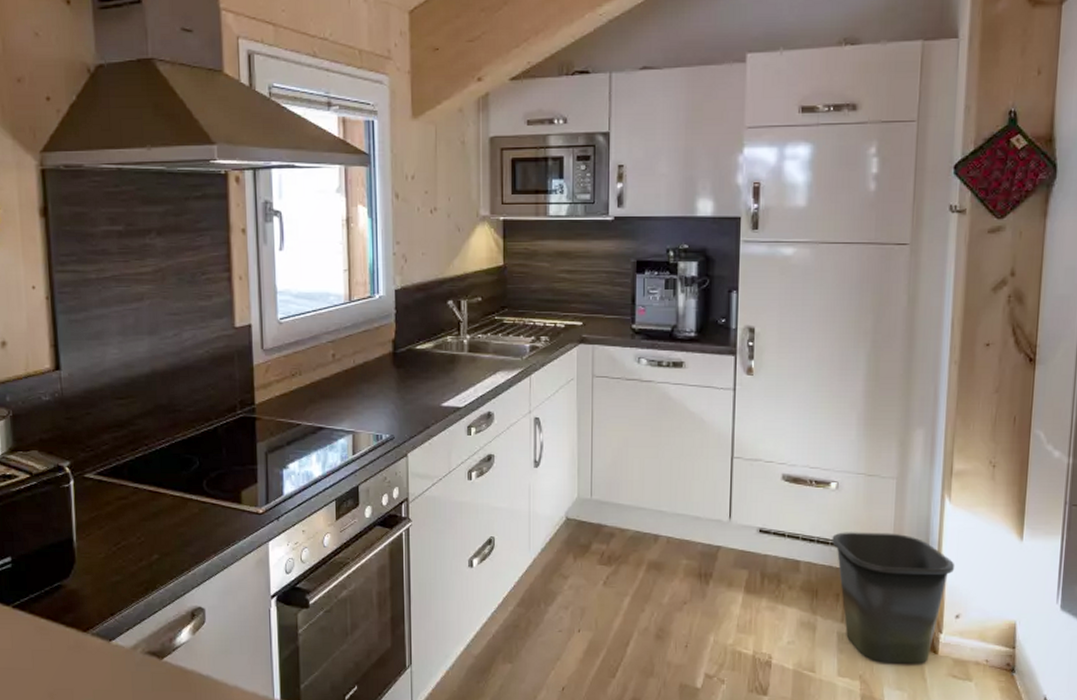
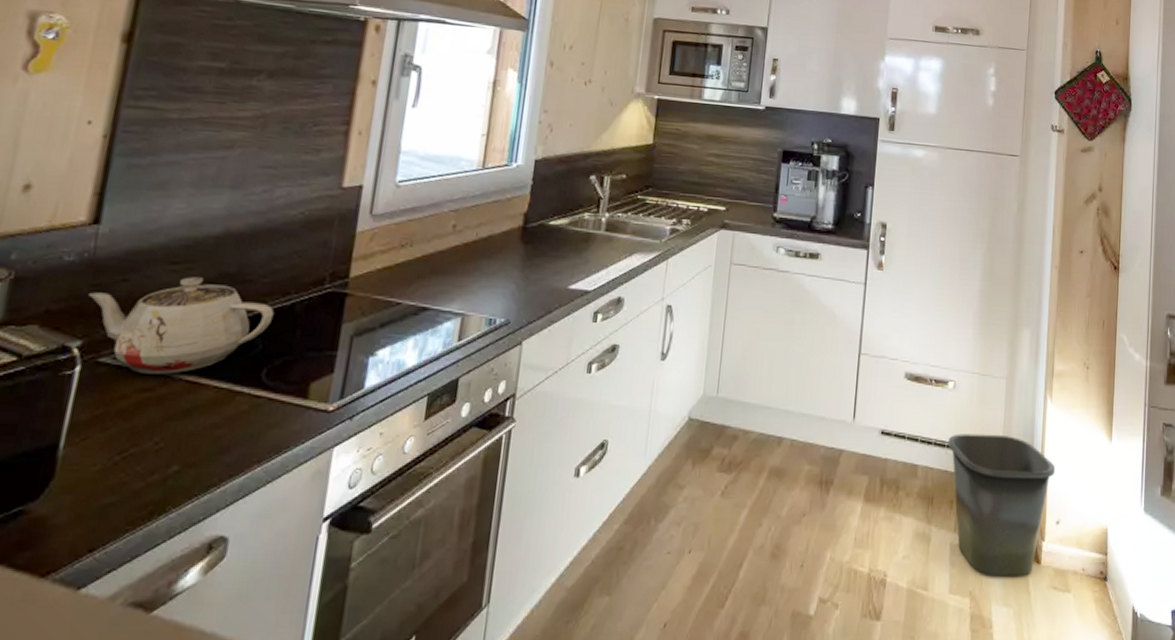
teapot: none [66,409,203,486] -> present [89,277,275,374]

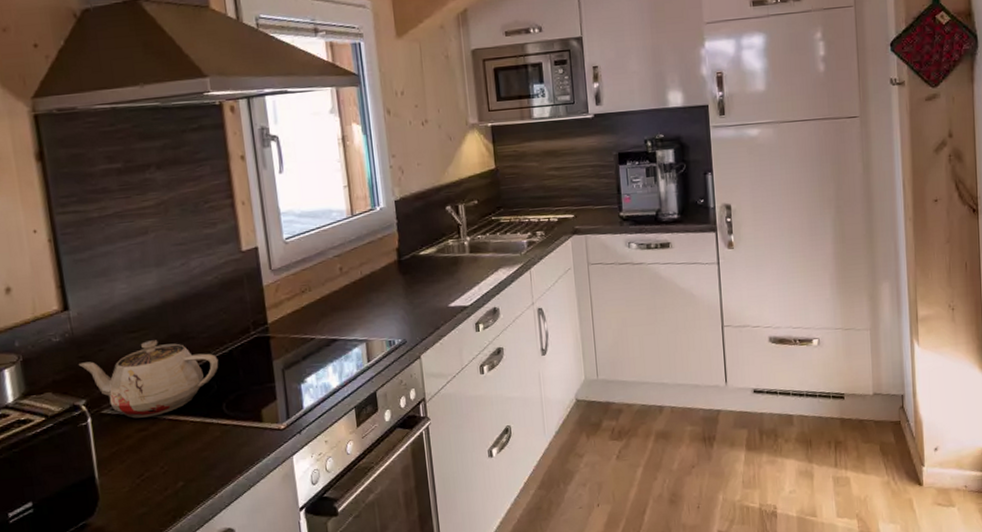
waste bin: present [948,434,1056,577] -> none [819,379,930,500]

